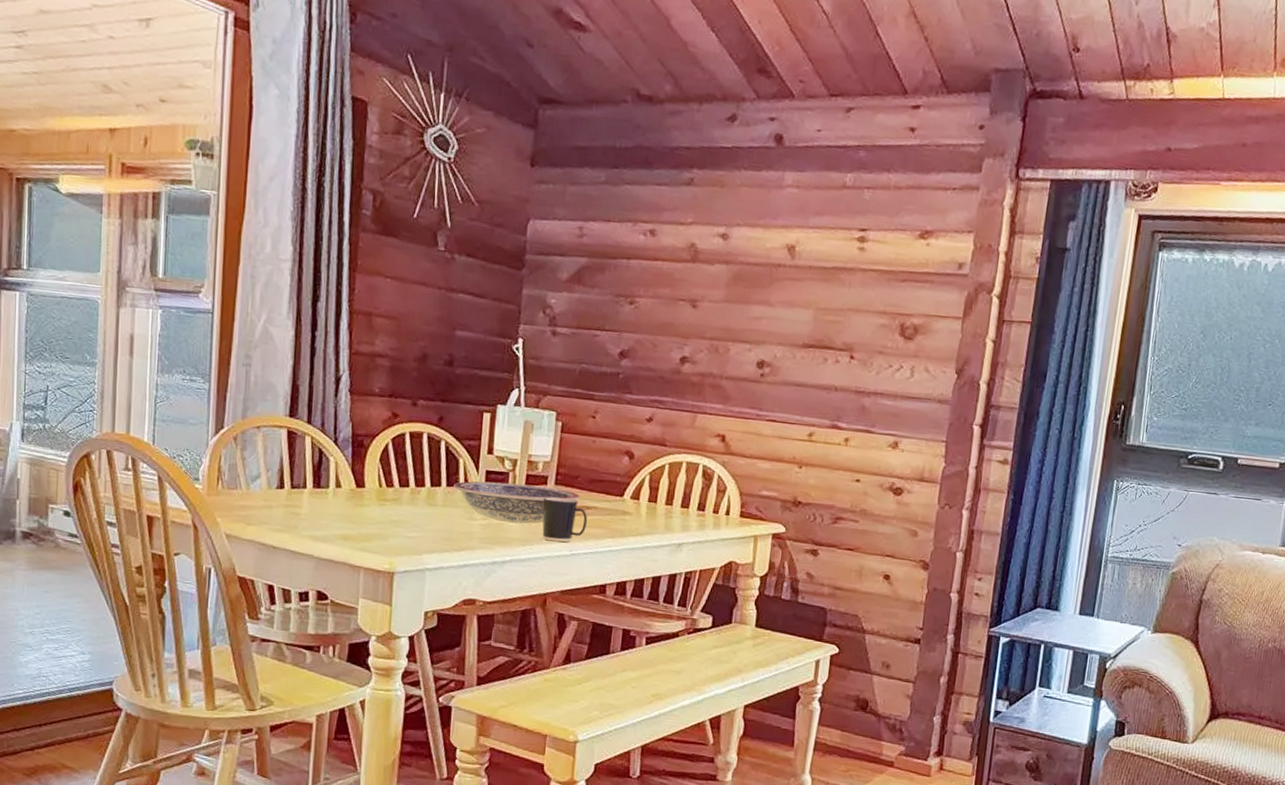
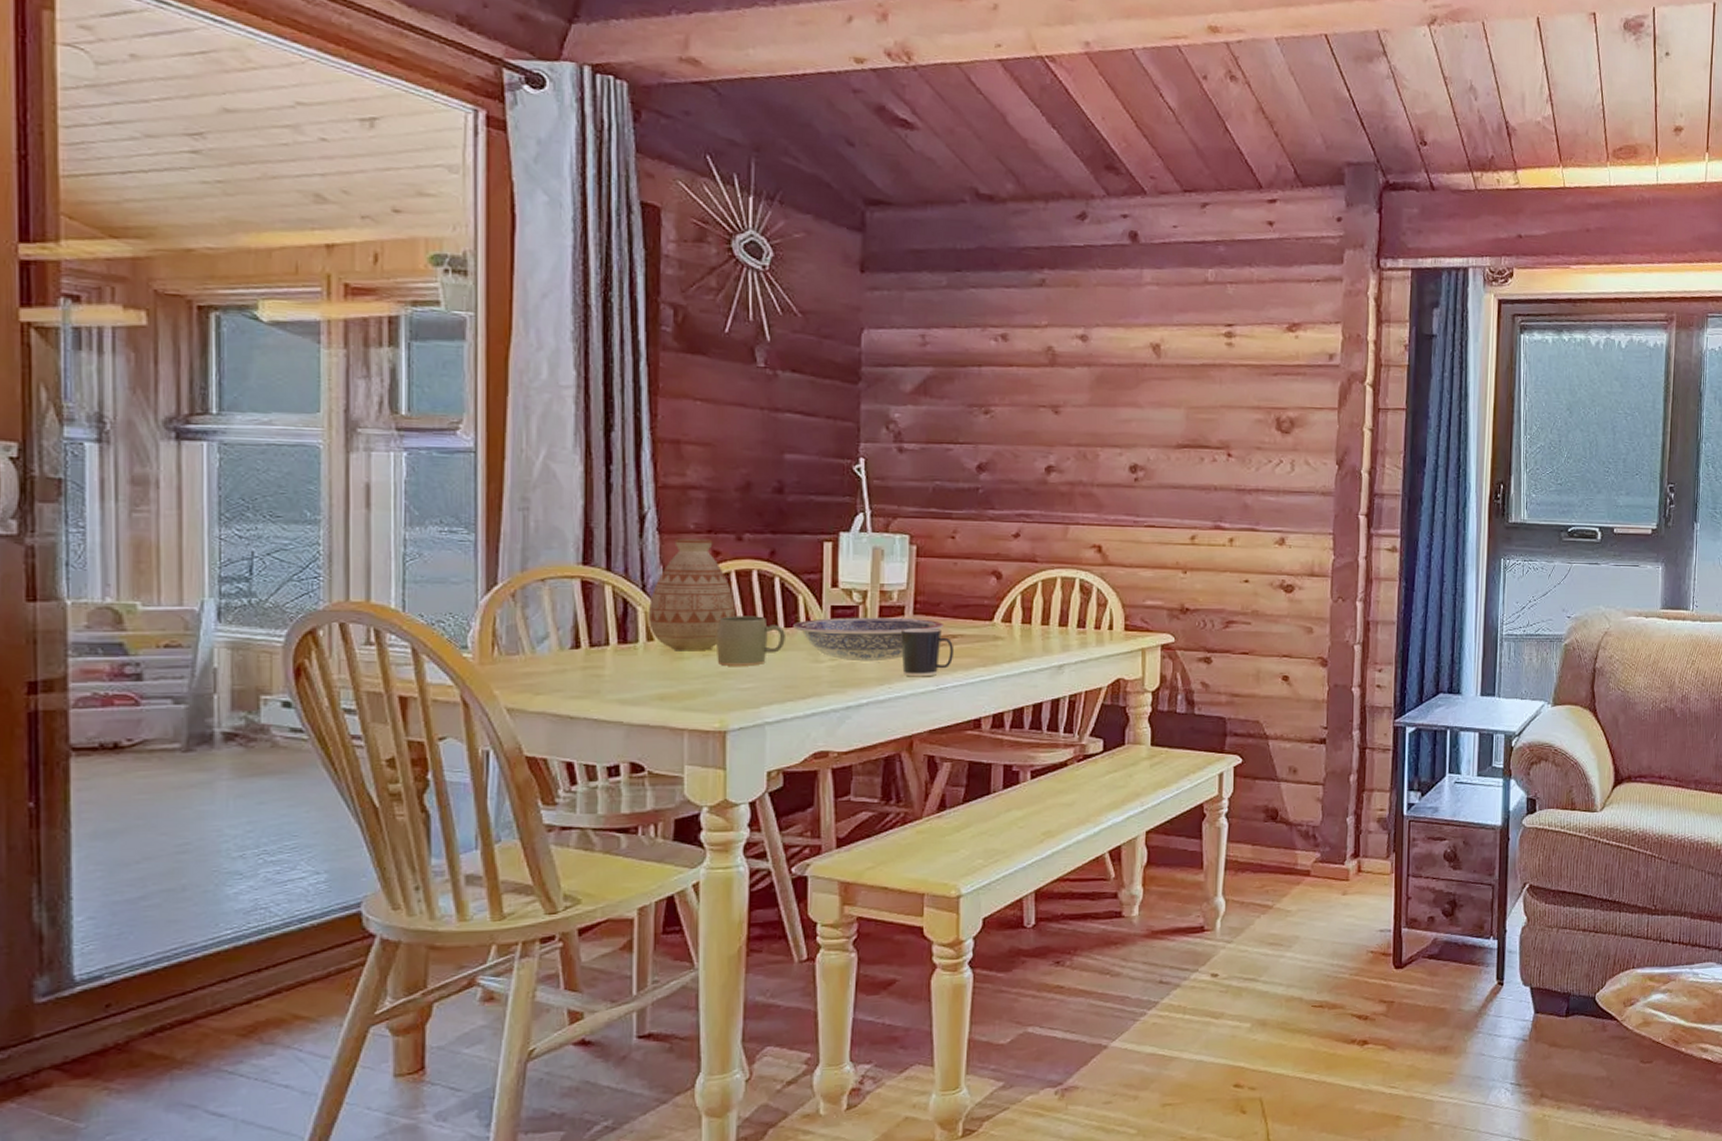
vase: none [338,399,408,500] -> present [649,538,735,651]
mug: none [390,471,447,518] -> present [715,616,785,666]

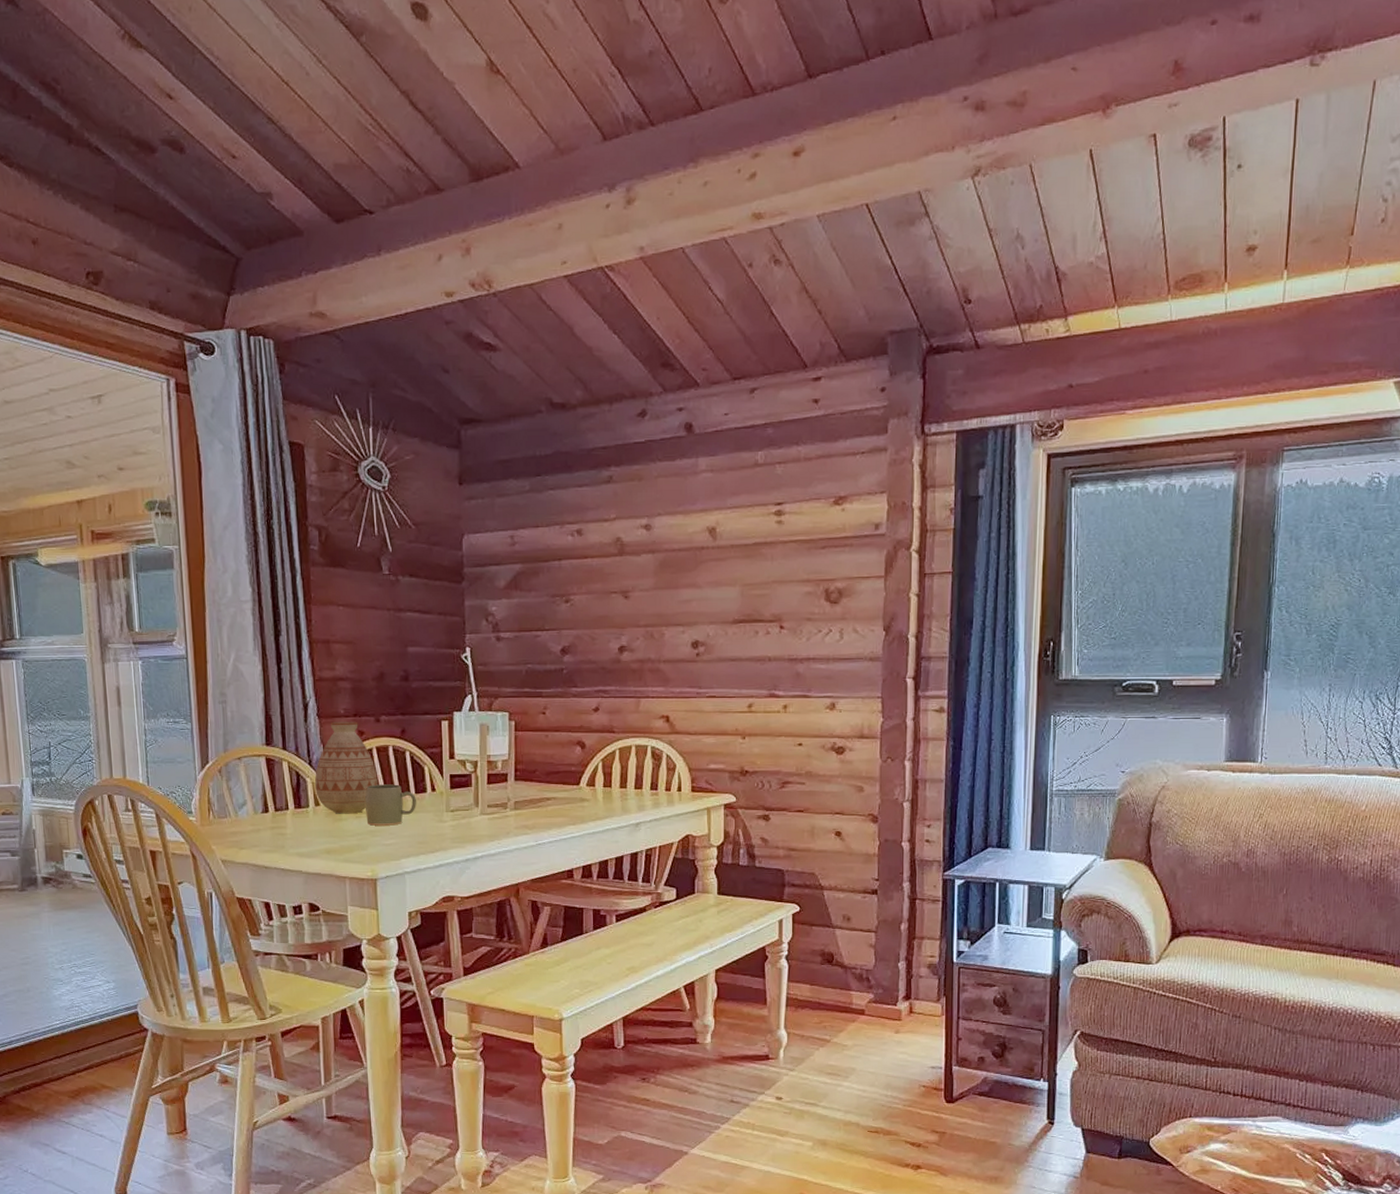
bowl: present [793,617,945,663] -> none [422,783,540,823]
mug: present [900,627,955,677] -> none [505,791,549,834]

